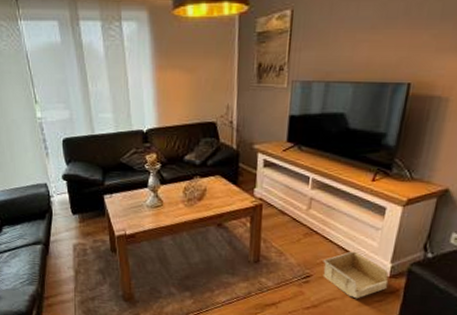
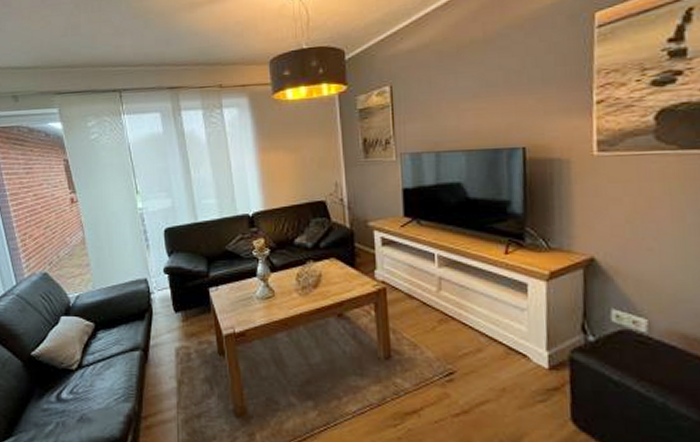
storage bin: present [322,251,389,299] -> none [466,338,550,400]

